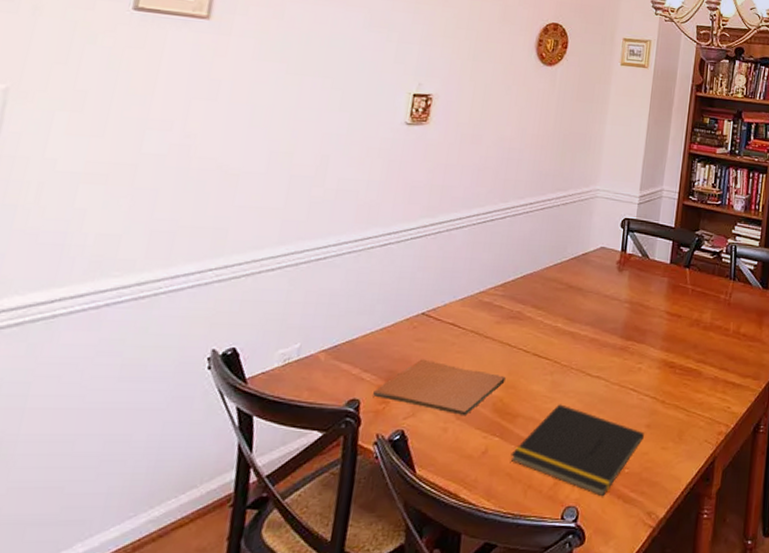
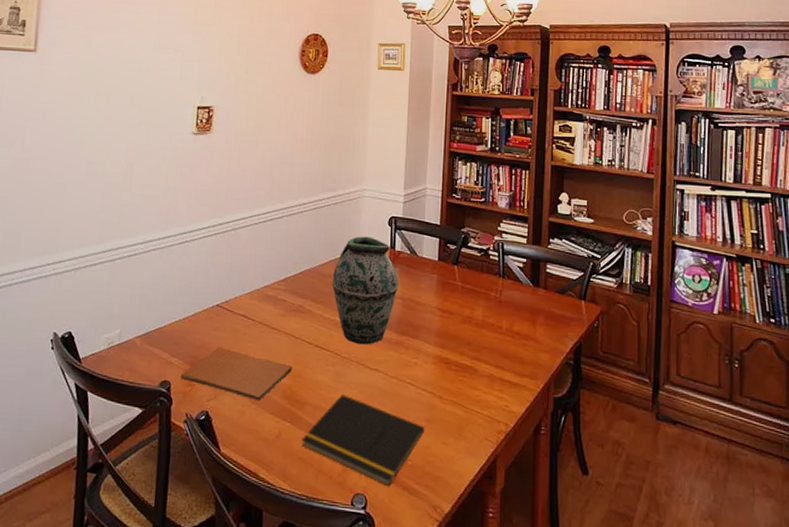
vase: none [555,238,628,352] -> present [332,236,399,345]

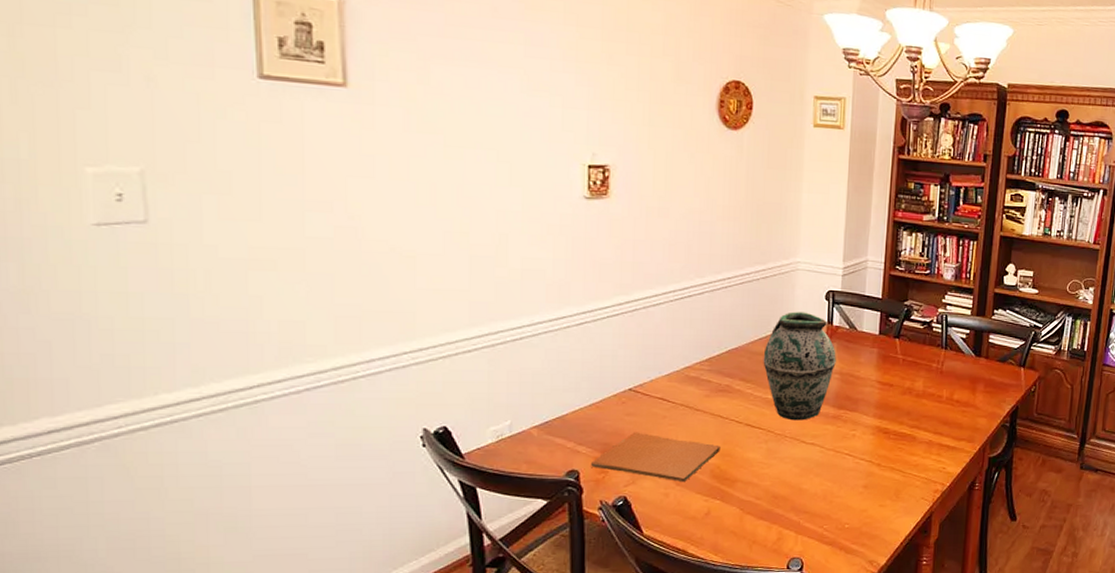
notepad: present [301,394,424,487] -> none [733,469,862,549]

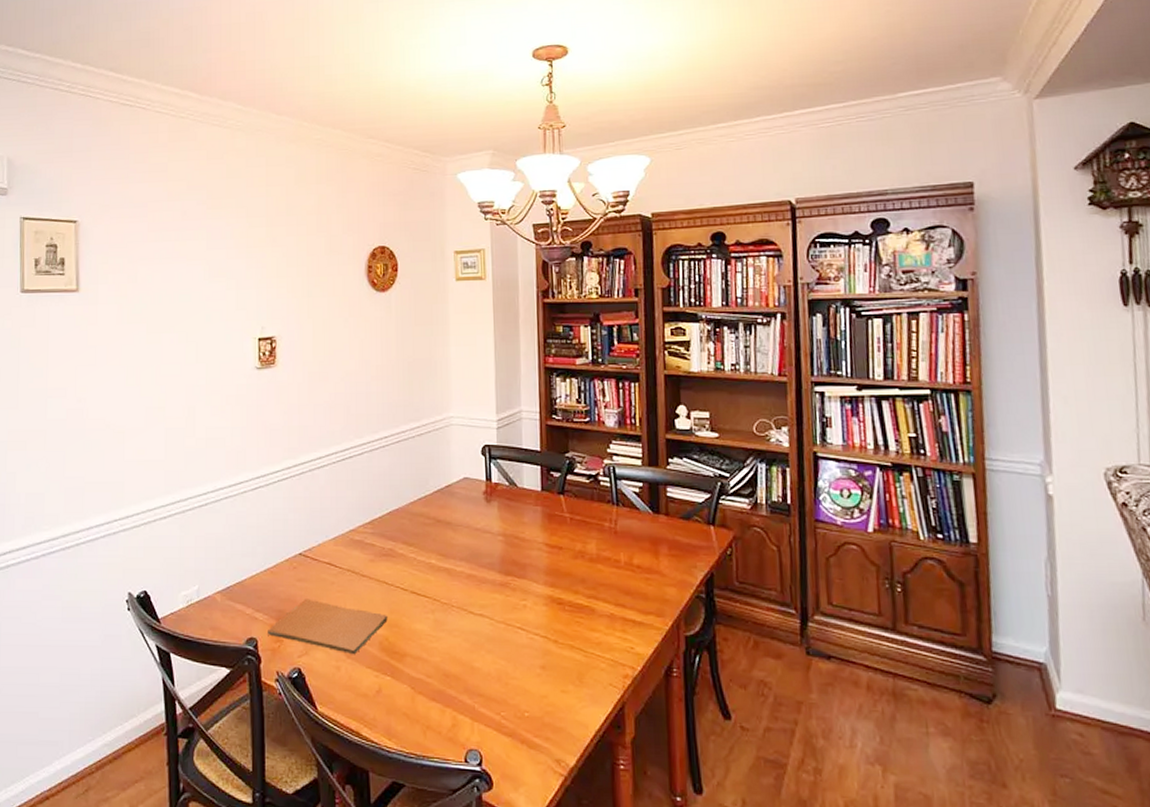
vase: present [763,311,836,421] -> none [423,469,498,588]

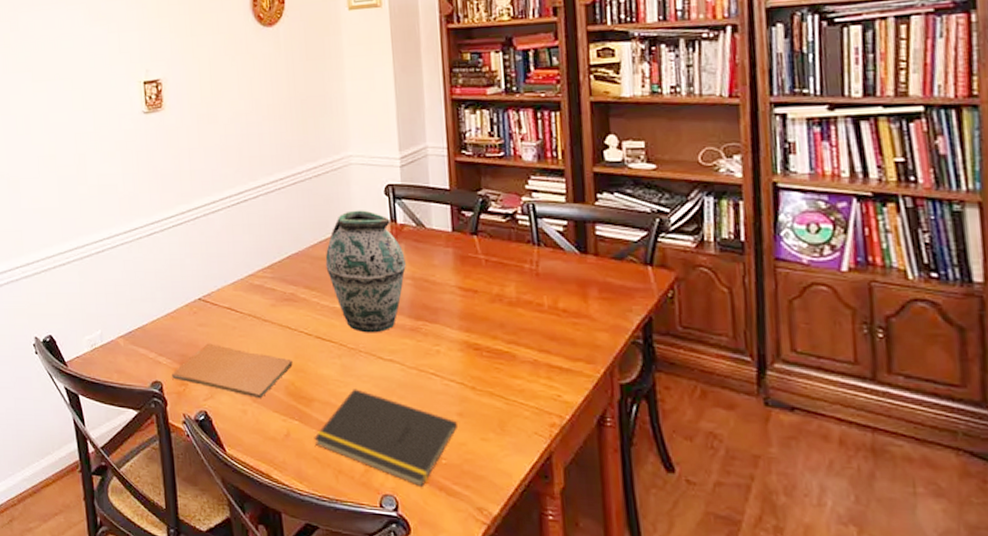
notepad: none [404,643,540,741] -> present [314,389,457,488]
vase: none [423,469,498,588] -> present [325,210,406,333]

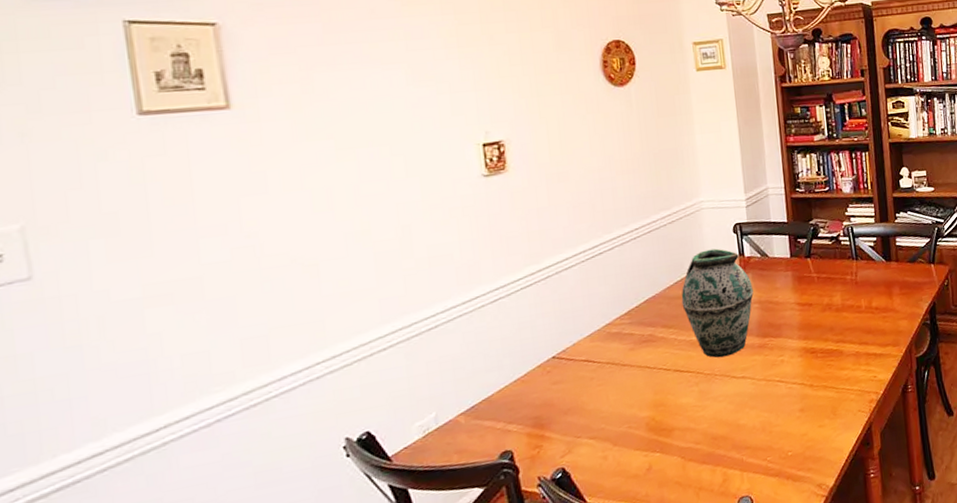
book: present [172,343,293,399] -> none [524,396,653,445]
notepad: present [314,389,457,488] -> none [675,409,800,482]

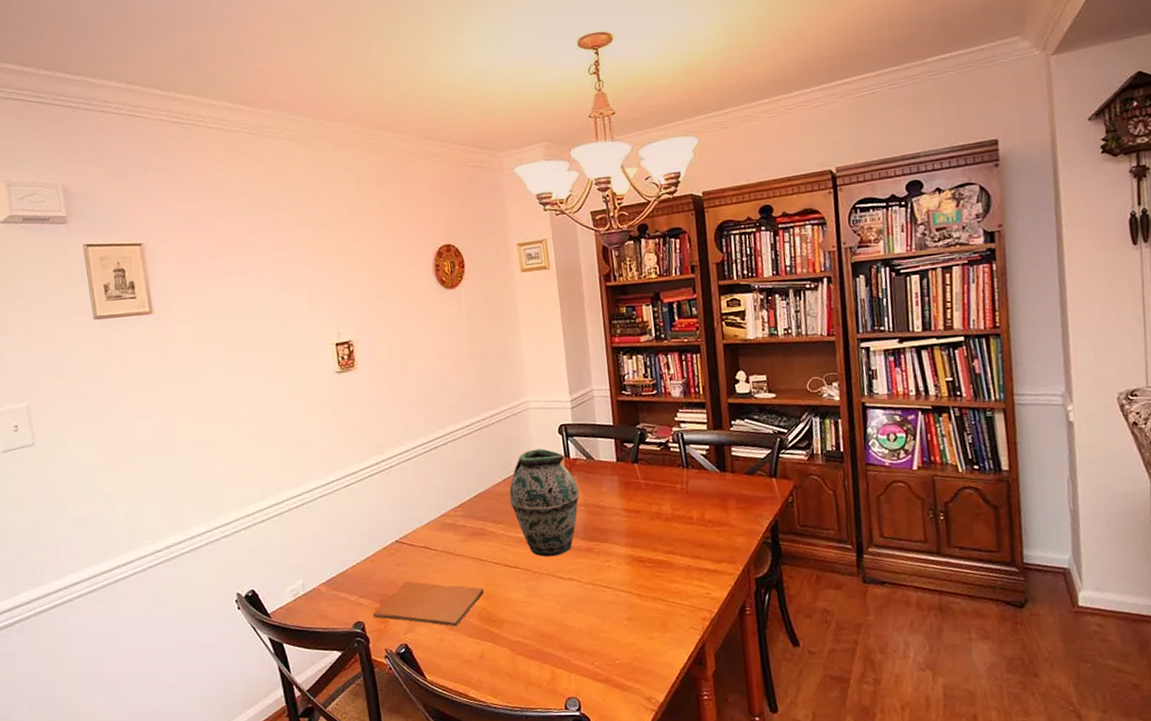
book: none [524,396,653,445] -> present [373,581,484,627]

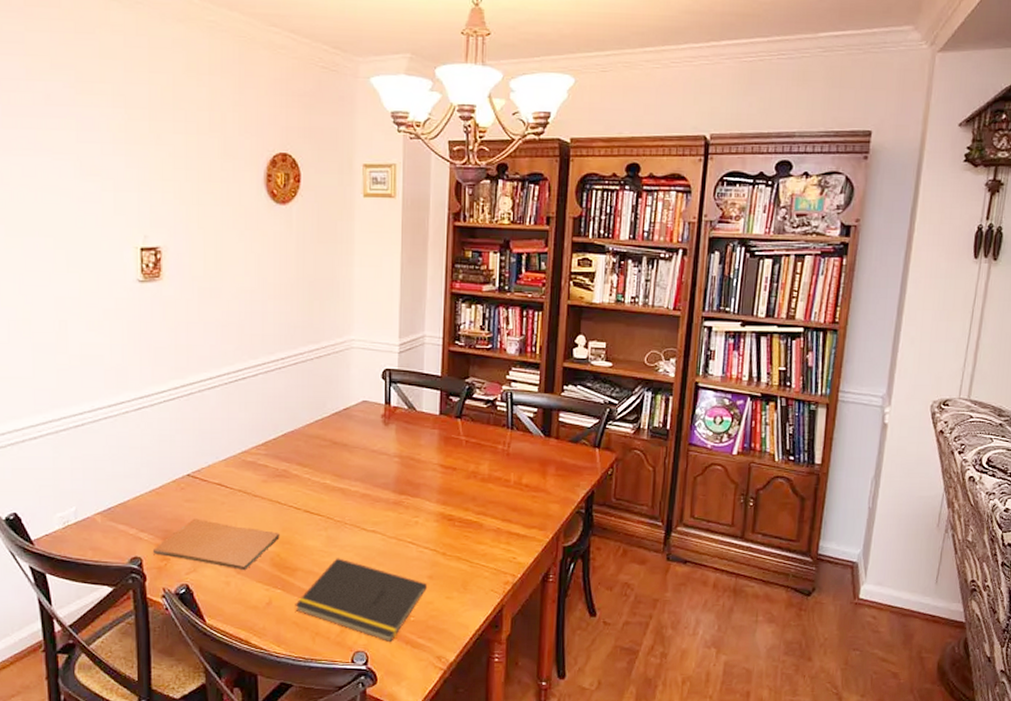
notepad: none [505,607,628,687] -> present [295,558,427,643]
vase: present [509,448,579,557] -> none [320,392,395,507]

